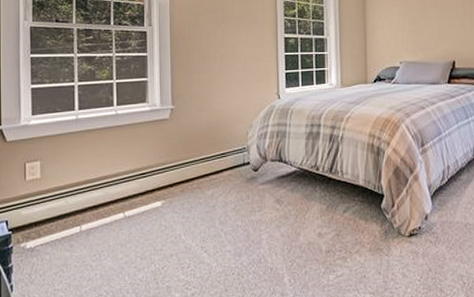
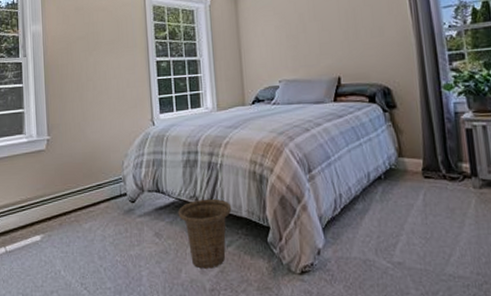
basket: none [299,168,350,233] -> present [178,198,232,269]

